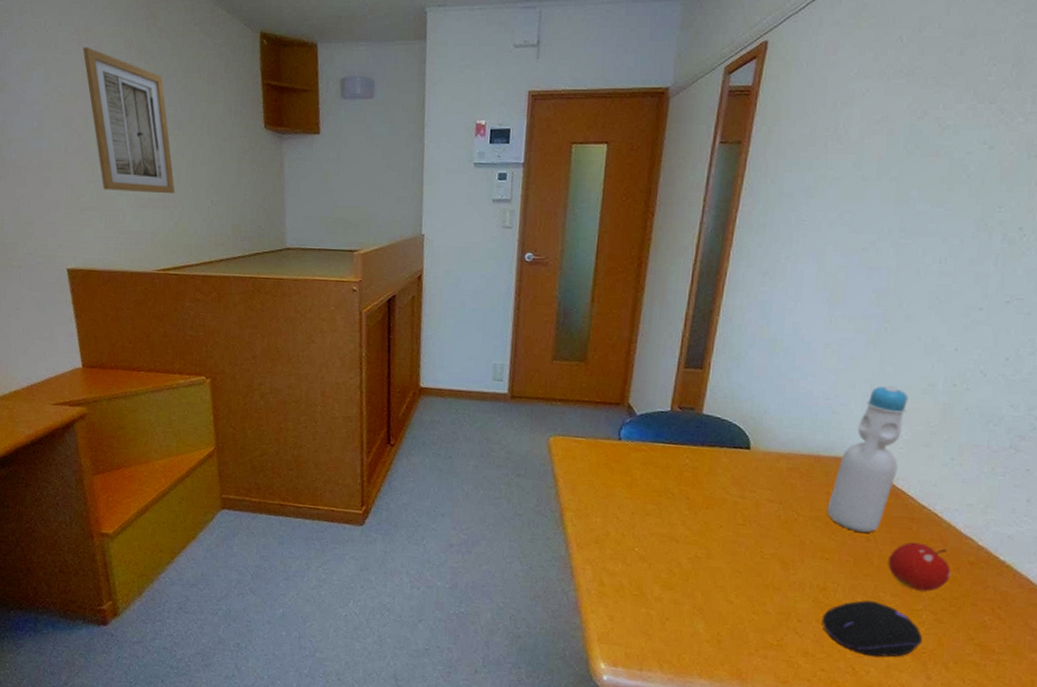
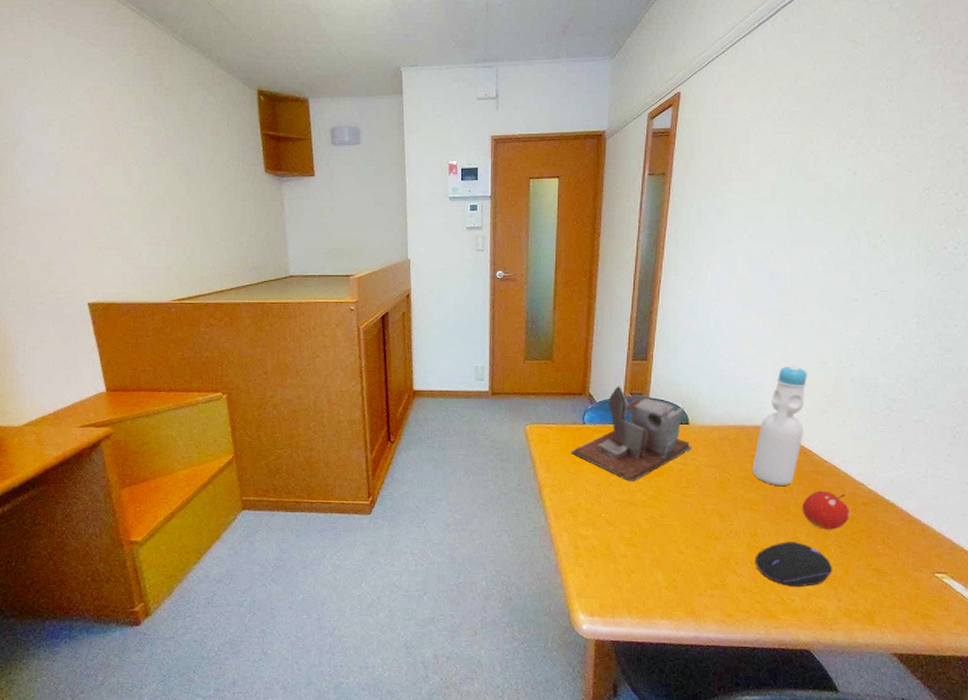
wall art: present [82,47,175,194] -> none [94,104,187,233]
desk organizer: none [601,397,753,513] -> present [571,386,693,482]

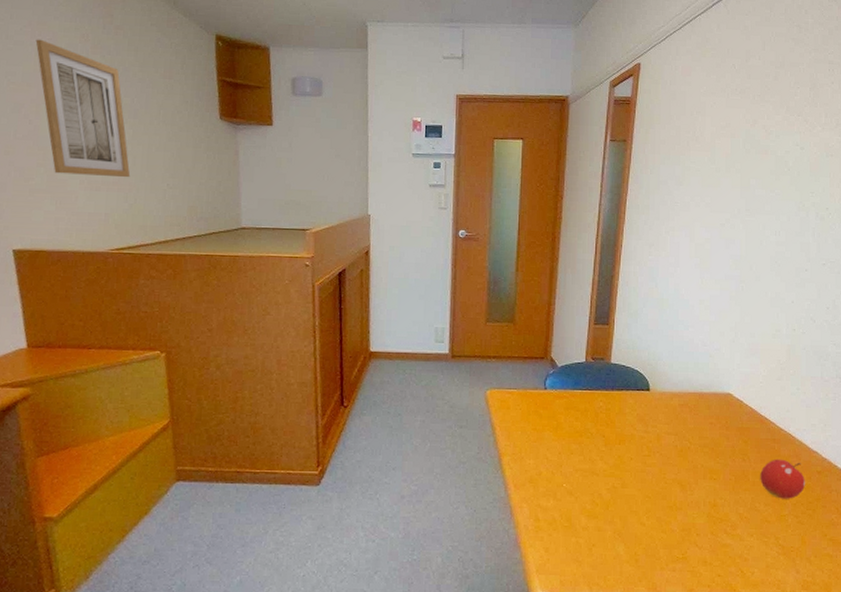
wall art: none [94,104,187,233] -> present [35,39,131,178]
desk organizer: present [571,386,693,482] -> none [532,350,653,450]
bottle: present [752,365,807,486] -> none [711,333,763,454]
computer mouse: present [754,541,832,588] -> none [715,512,790,559]

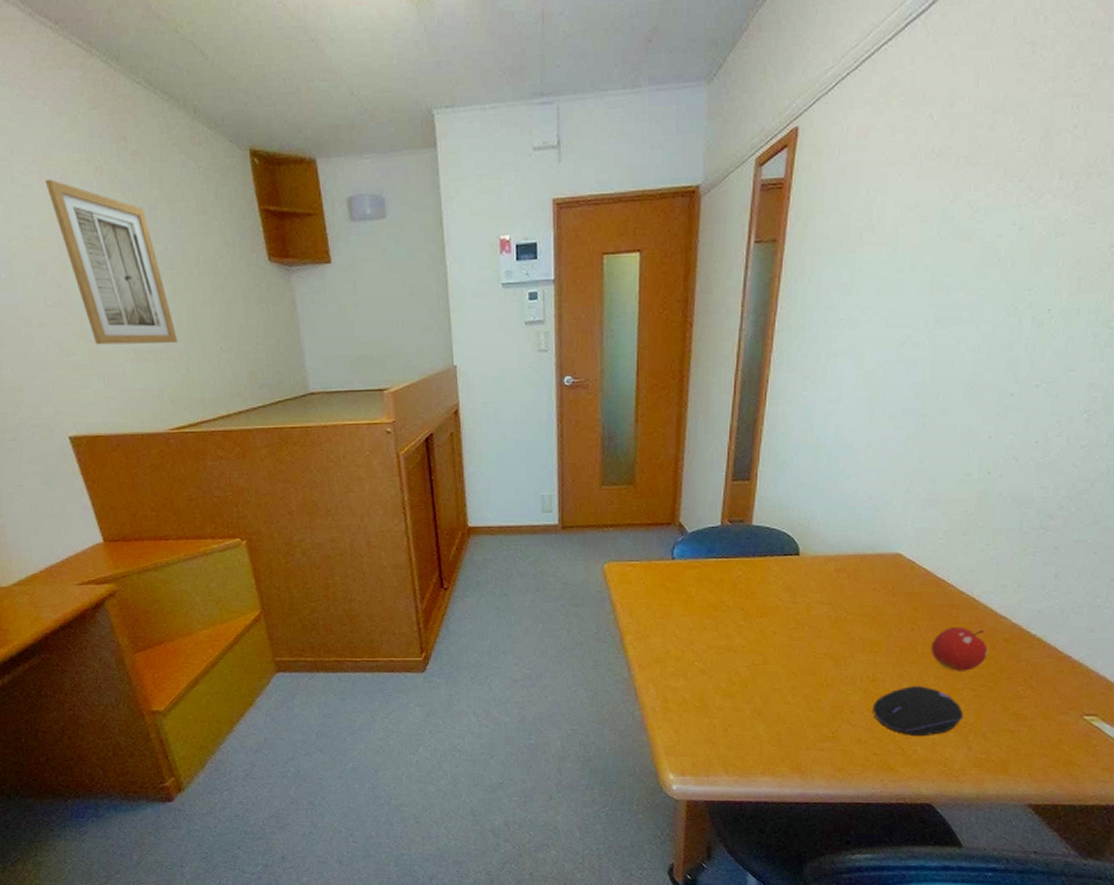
computer mouse: none [715,512,790,559] -> present [872,686,963,737]

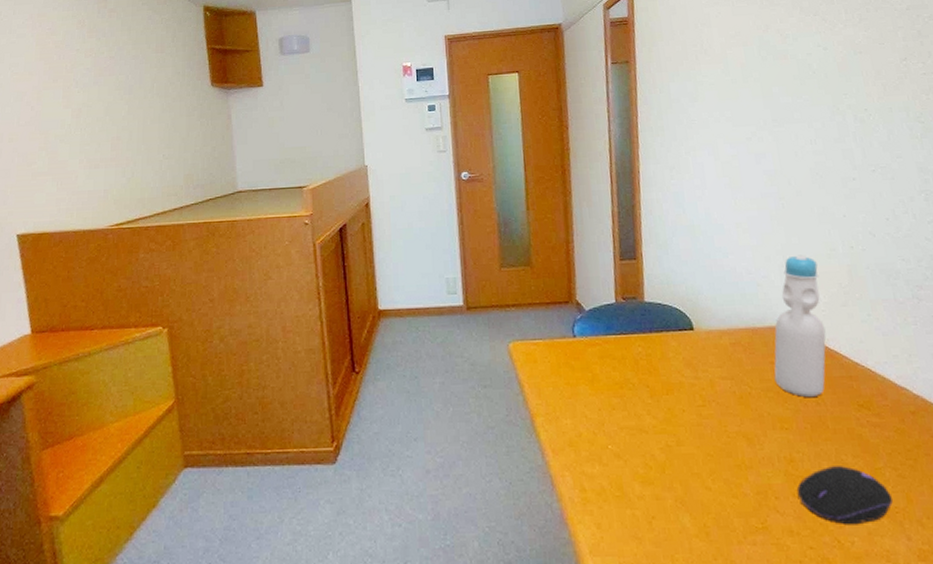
wall art: present [45,179,178,345] -> none [36,30,127,155]
bottle: none [873,479,946,623] -> present [774,255,827,397]
fruit: present [931,626,988,671] -> none [840,399,899,448]

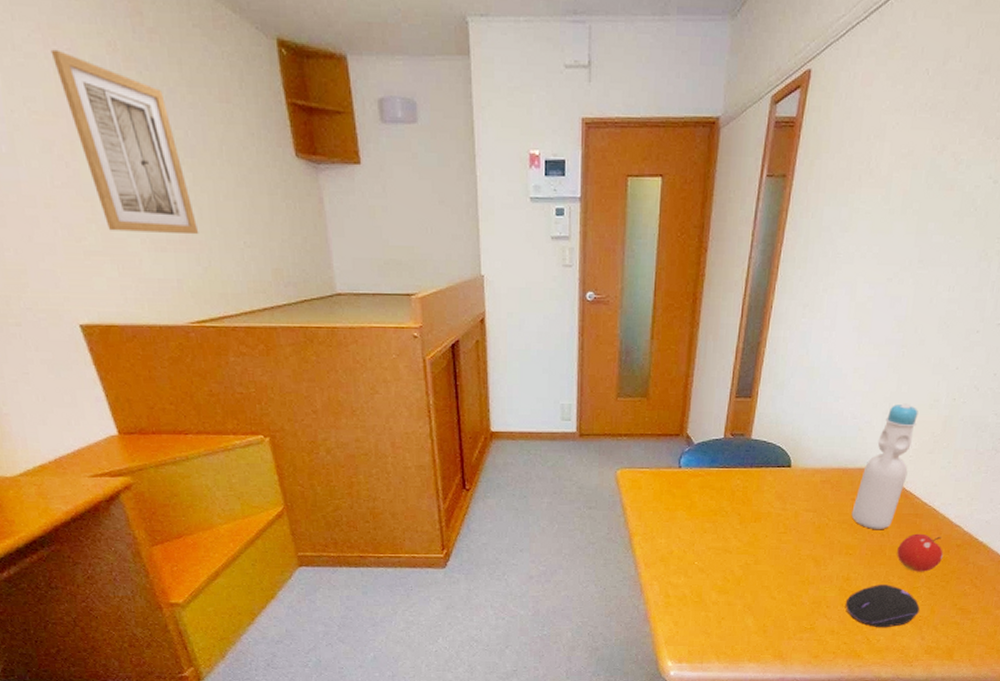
wall art: none [36,30,127,155] -> present [50,49,199,235]
fruit: none [840,399,899,448] -> present [897,533,943,572]

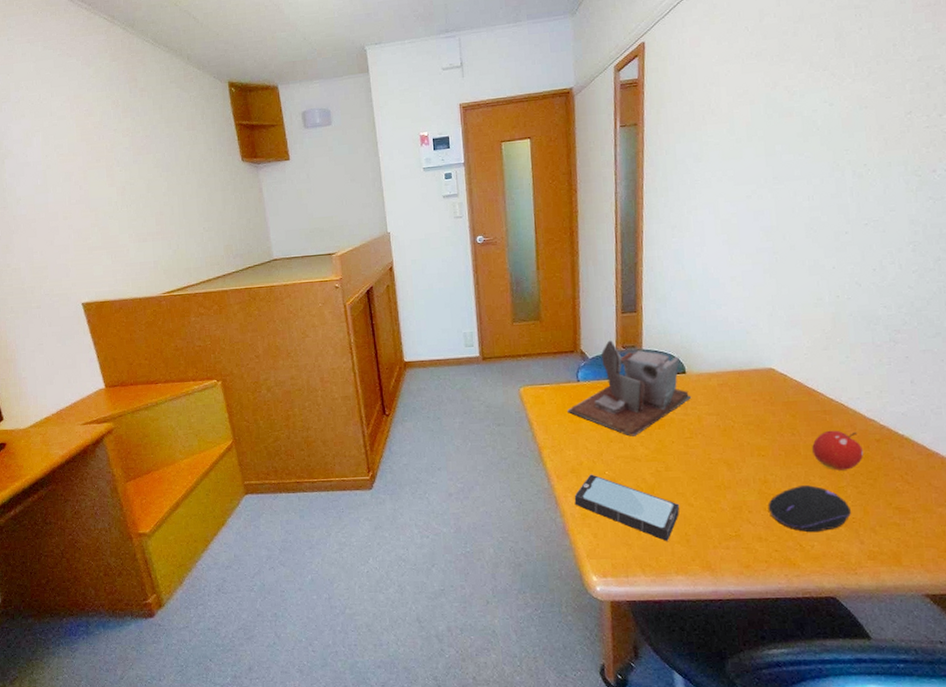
wall art: present [50,49,199,235] -> none [75,111,171,231]
smartphone: none [659,563,763,632] -> present [574,474,680,542]
desk organizer: none [664,426,793,528] -> present [567,340,692,437]
bottle: present [851,403,918,529] -> none [755,304,806,429]

